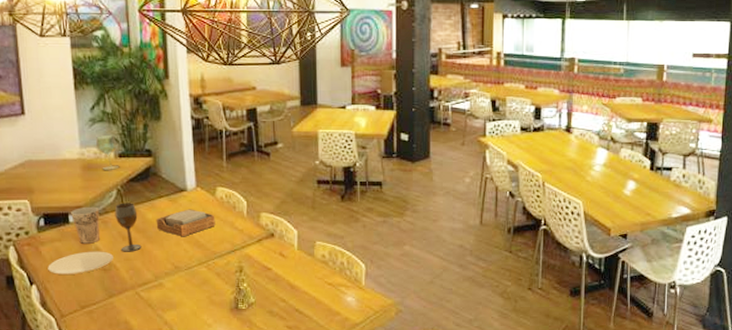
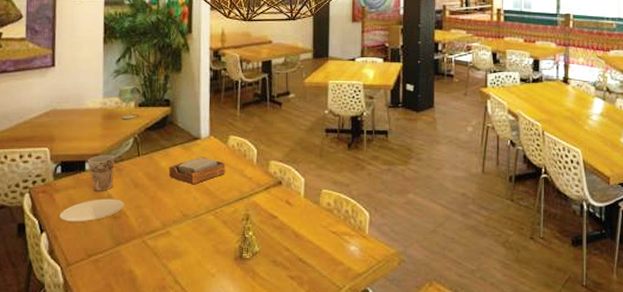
wine glass: present [114,203,142,252] -> none [129,151,153,200]

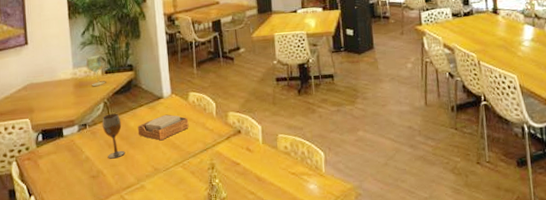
plate: present [59,198,124,223] -> none [44,159,101,185]
cup: present [88,154,115,191] -> none [65,119,90,154]
wine glass: none [129,151,153,200] -> present [102,113,126,159]

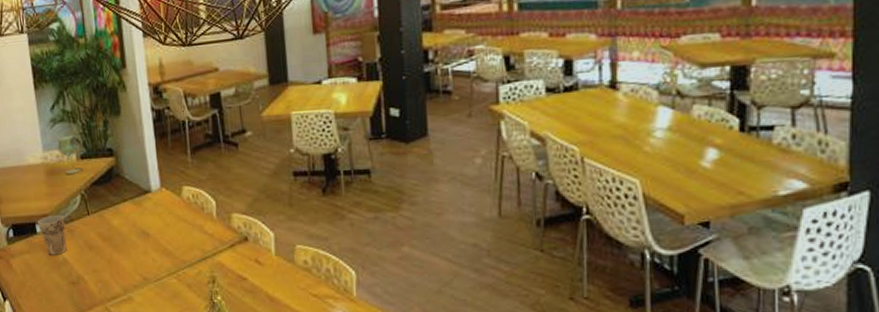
cup: none [65,119,90,154] -> present [38,214,68,255]
wine glass: present [102,113,126,159] -> none [79,208,109,263]
napkin holder: present [137,114,189,141] -> none [121,212,184,245]

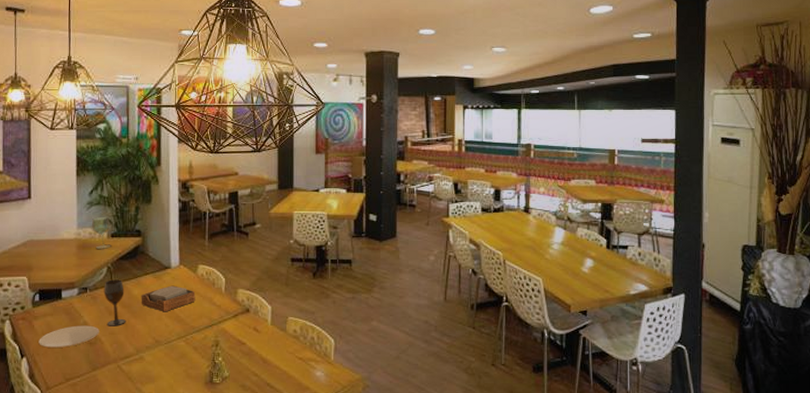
plate: none [19,263,81,290] -> present [38,325,99,349]
cup: present [38,214,68,255] -> none [64,283,90,318]
wine glass: none [79,208,109,263] -> present [103,279,126,326]
napkin holder: none [121,212,184,245] -> present [141,285,196,312]

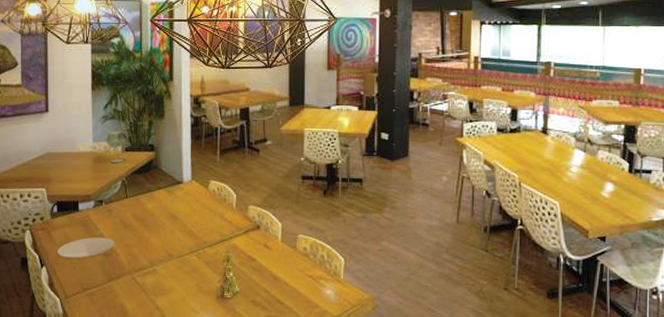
wine glass: present [103,279,126,326] -> none [118,193,140,239]
napkin holder: present [141,285,196,312] -> none [154,200,207,227]

